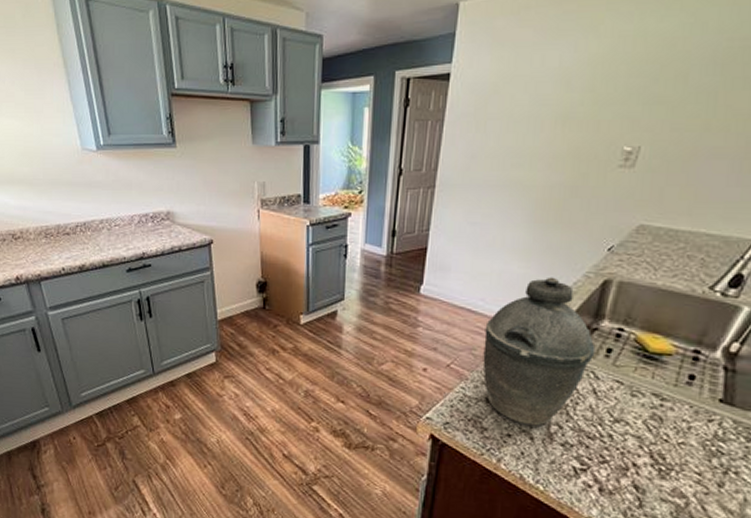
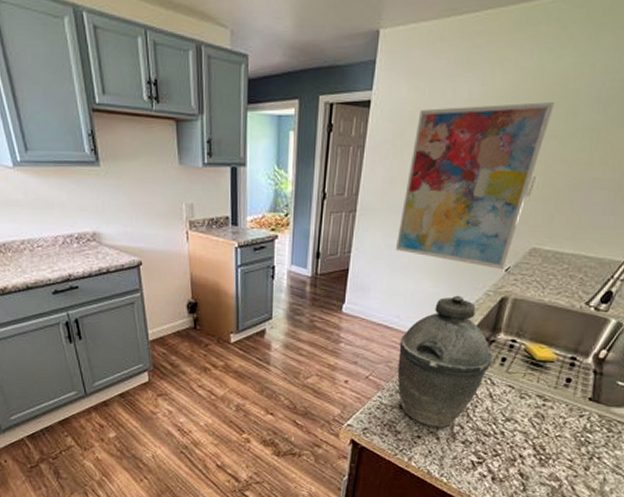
wall art: none [478,66,660,248] -> present [395,102,554,269]

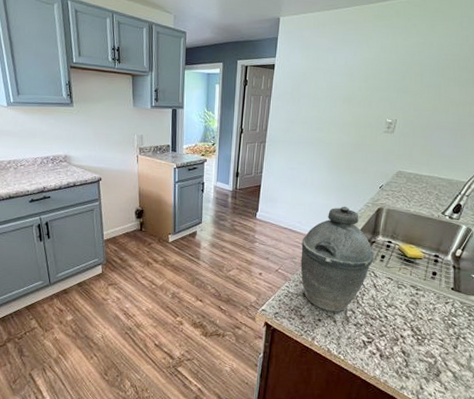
wall art: present [395,102,554,269] -> none [295,68,406,186]

